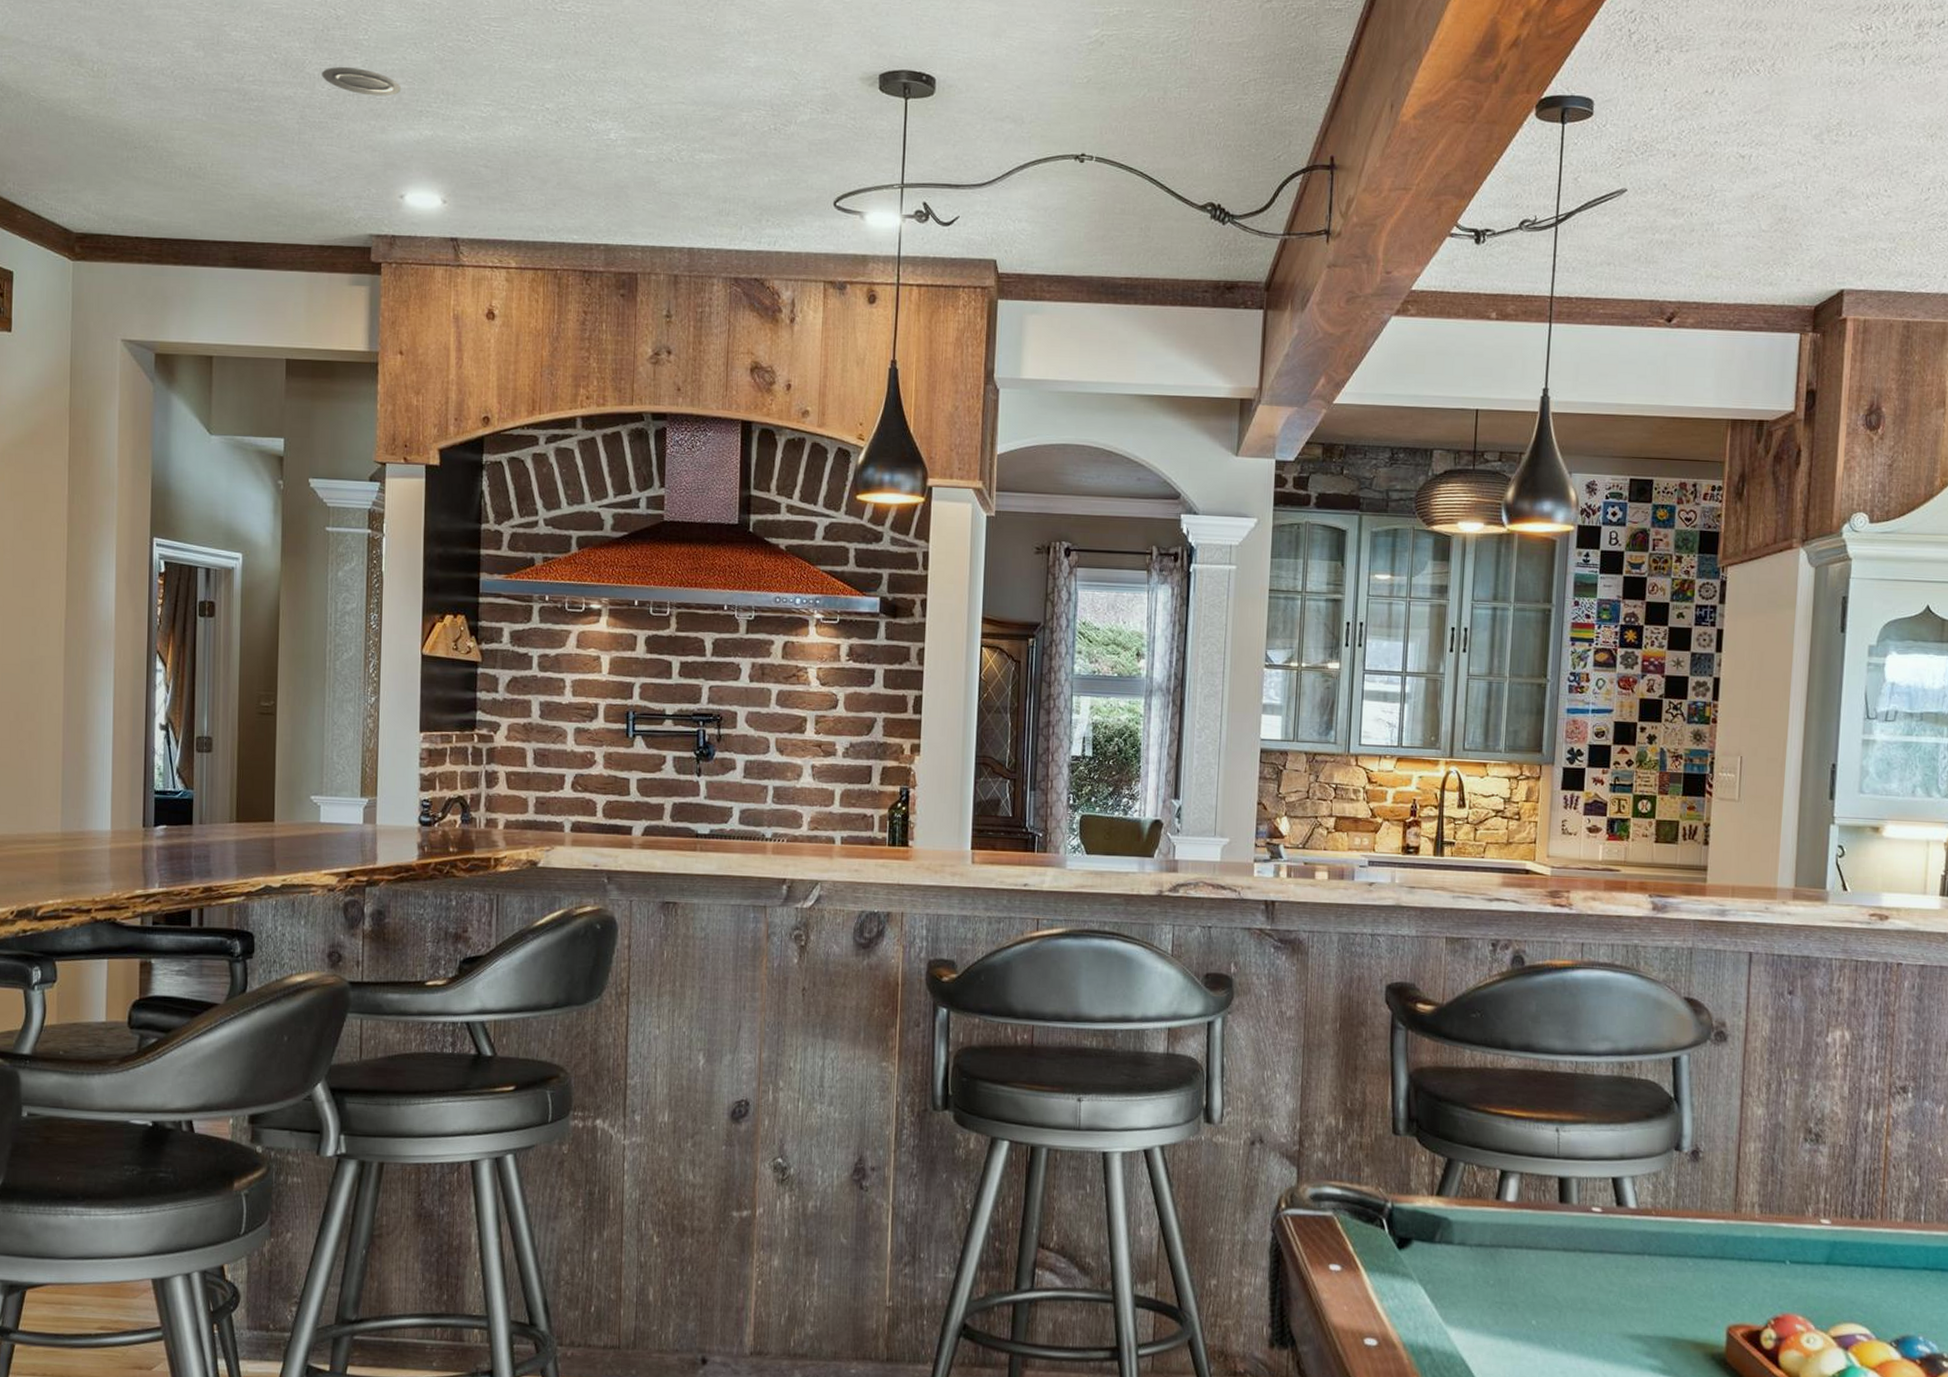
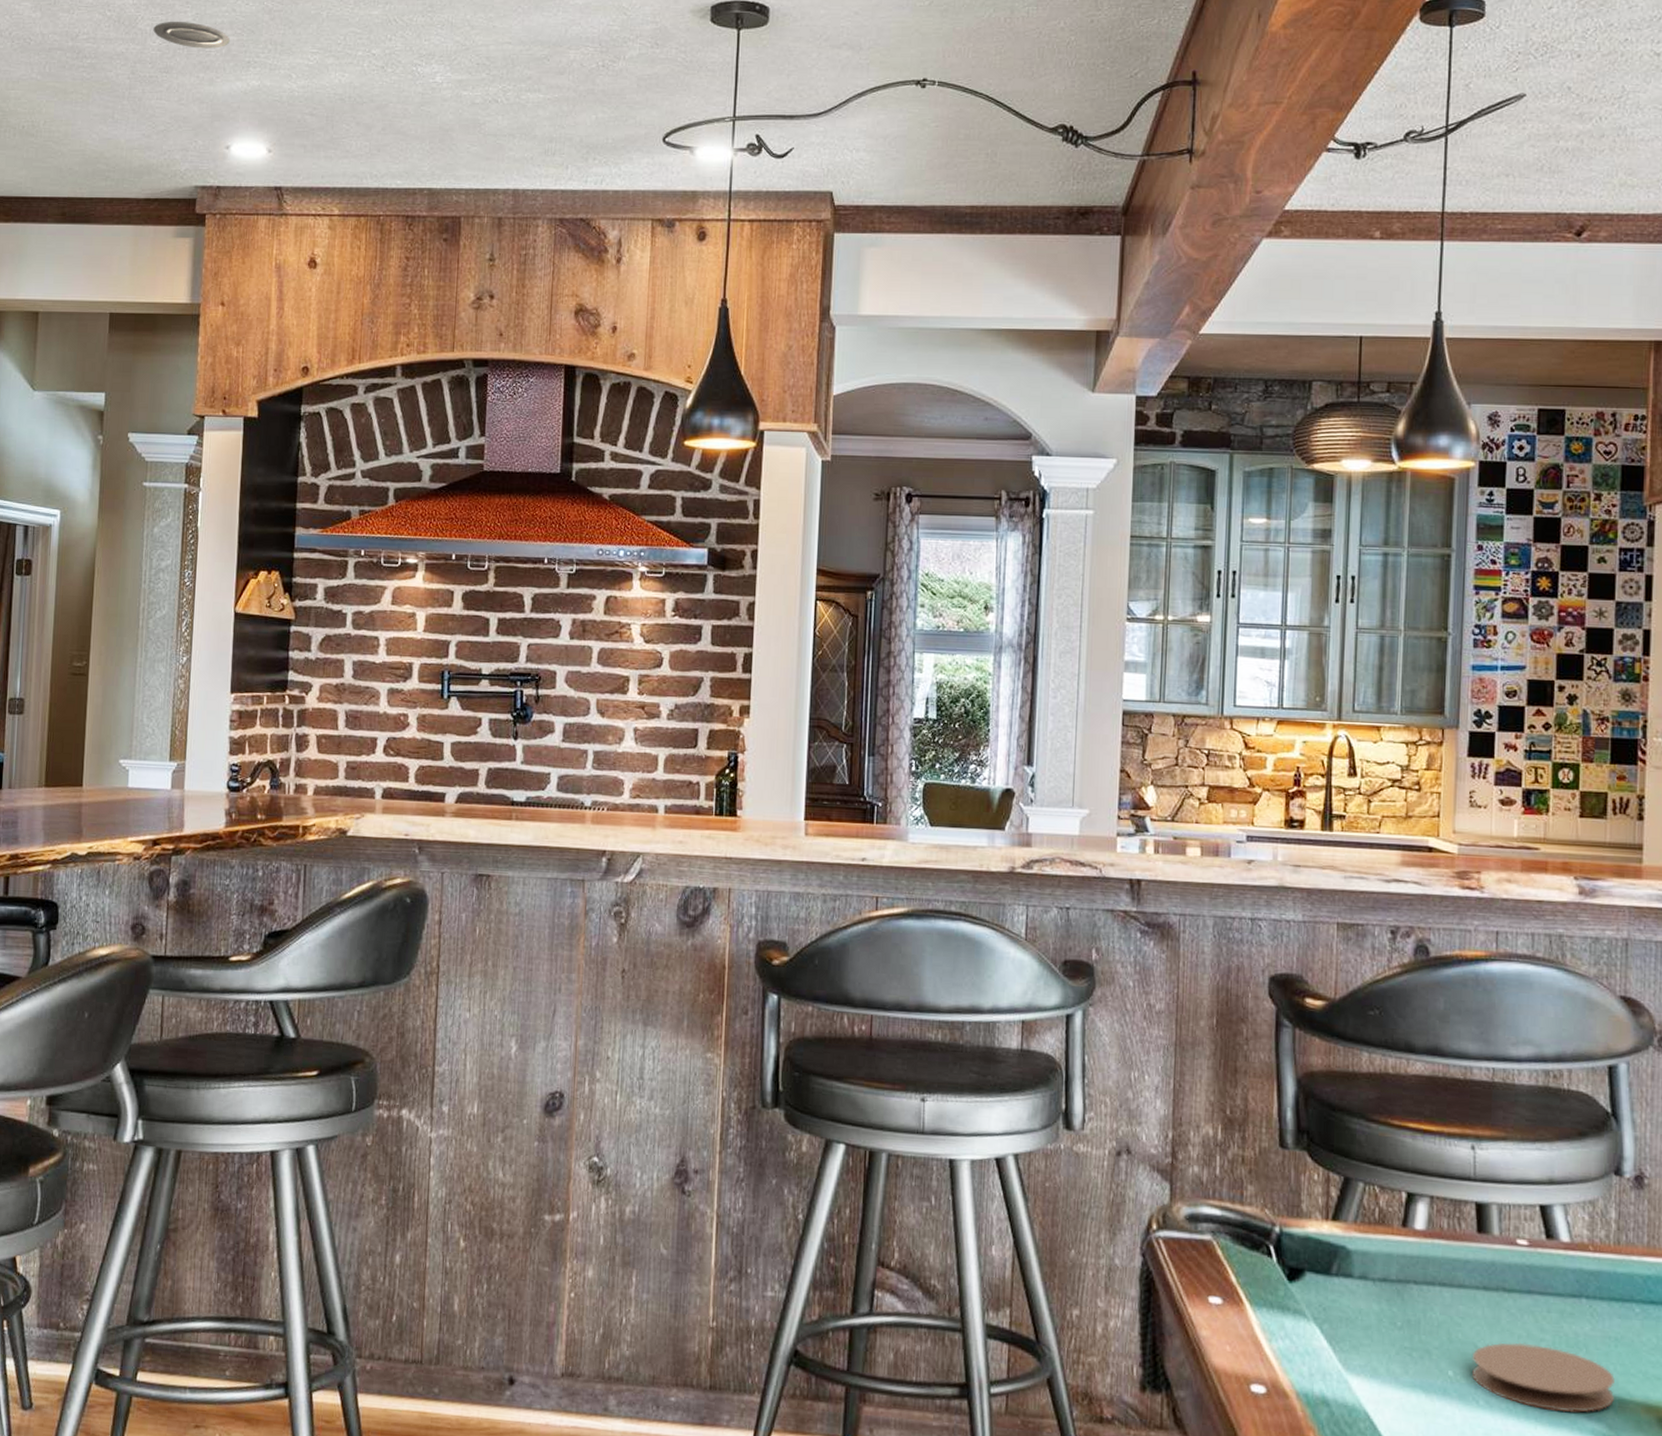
coaster: none [1552,1294,1670,1352] -> present [1471,1342,1615,1413]

